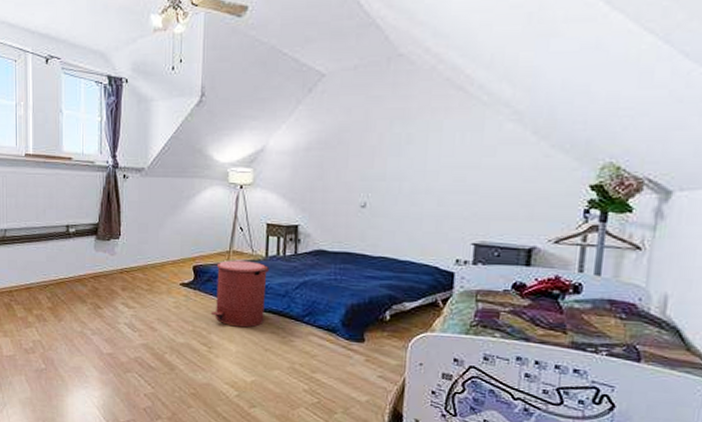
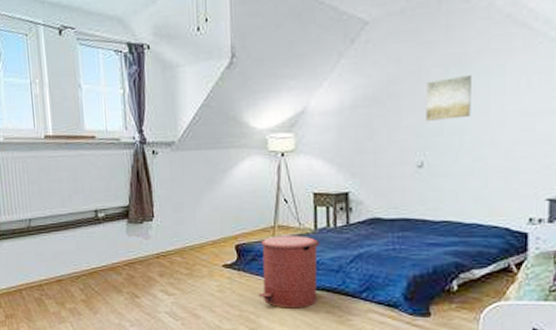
wall art: none [371,128,413,167] -> present [426,74,471,121]

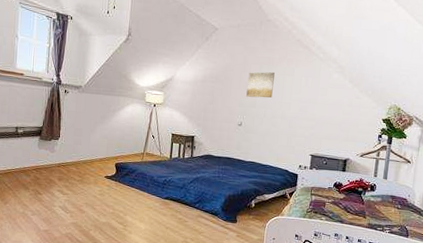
trash can: present [258,236,319,309] -> none [127,160,172,211]

